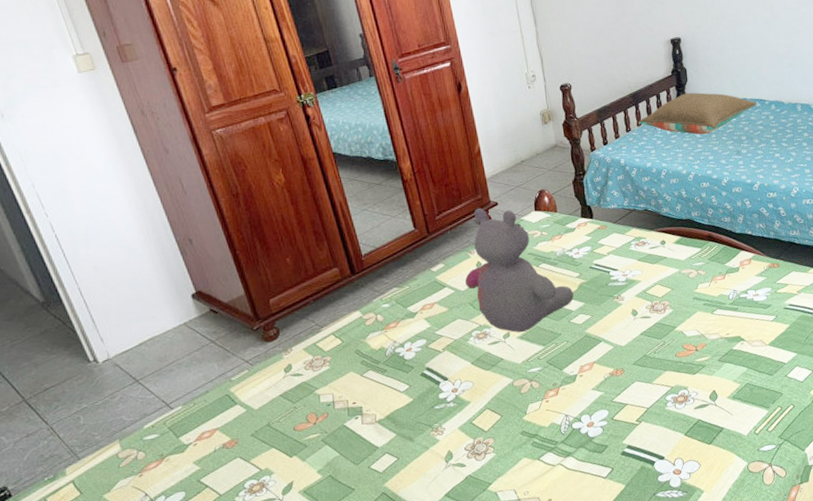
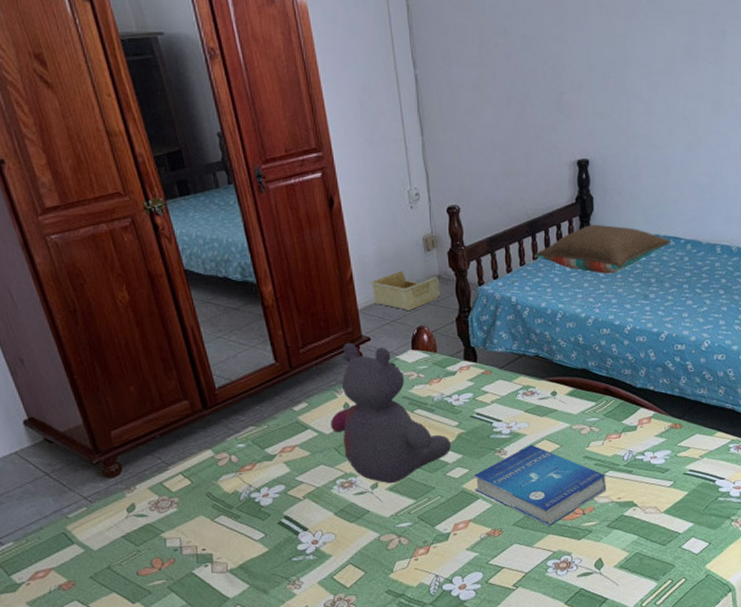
storage bin: none [495,142,558,178] -> present [369,271,440,312]
book: none [595,289,716,365] -> present [473,444,607,528]

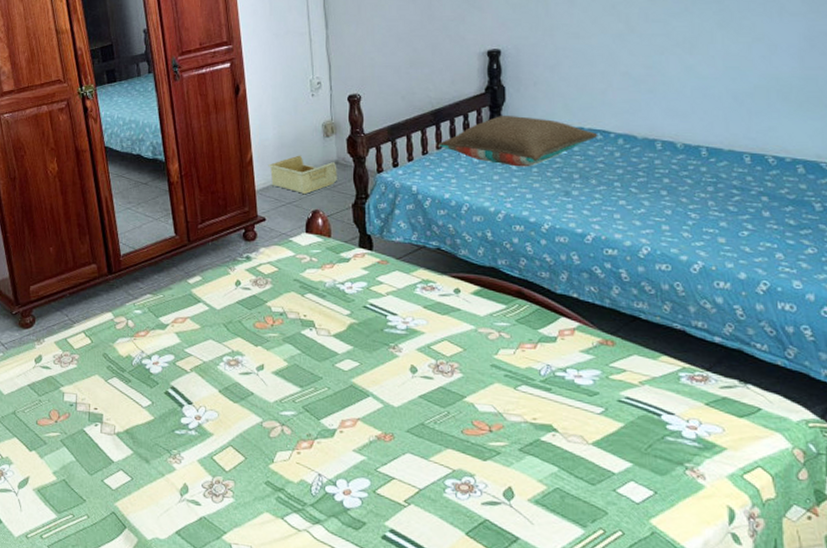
stuffed bear: present [331,342,451,484] -> none [222,221,341,368]
book: present [473,444,607,528] -> none [364,343,519,441]

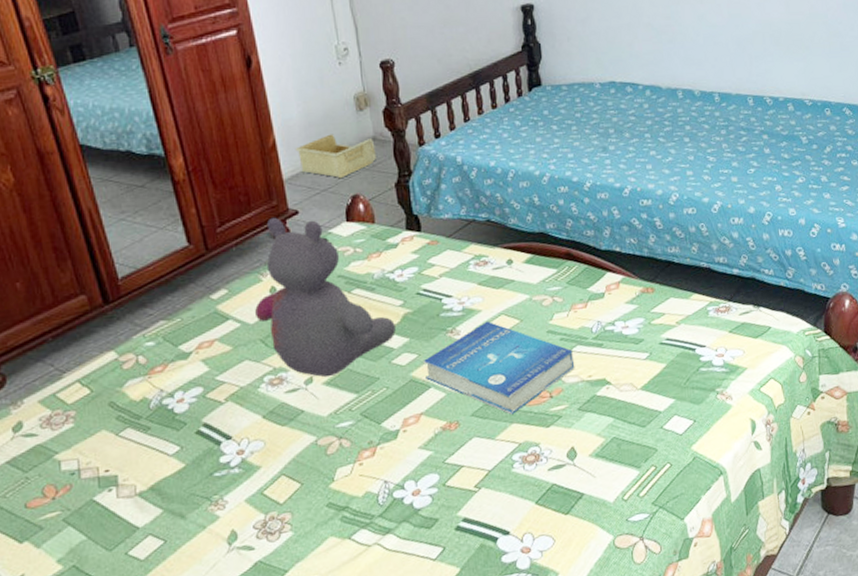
stuffed bear: none [222,221,341,368] -> present [255,217,396,378]
book: none [364,343,519,441] -> present [423,321,575,416]
pillow: present [439,116,598,167] -> none [480,73,628,127]

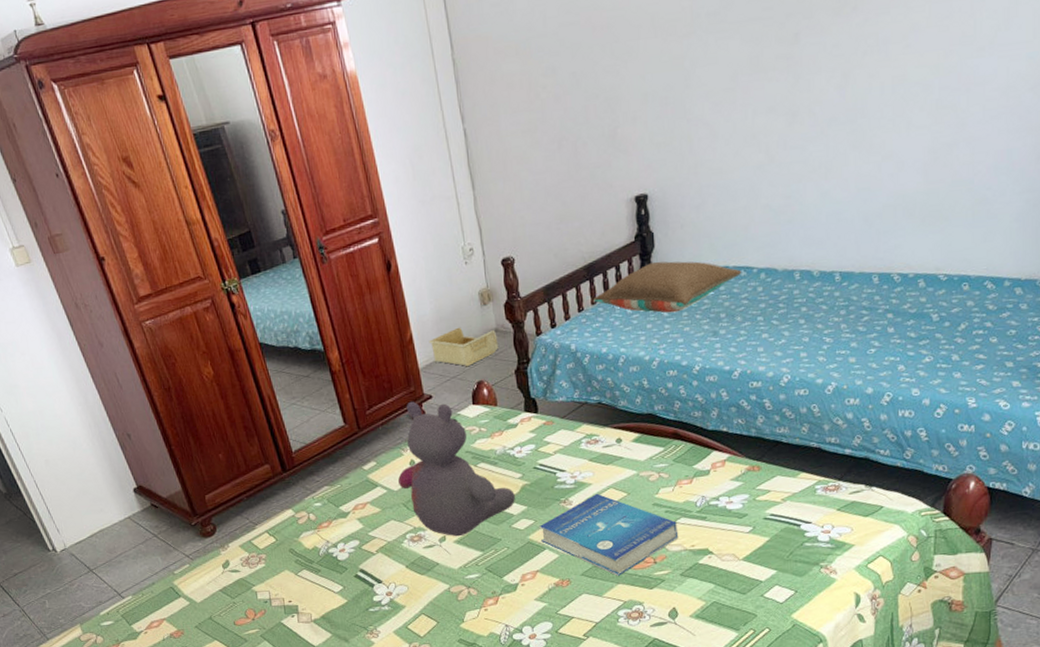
pillow: none [480,73,628,127] -> present [593,261,742,313]

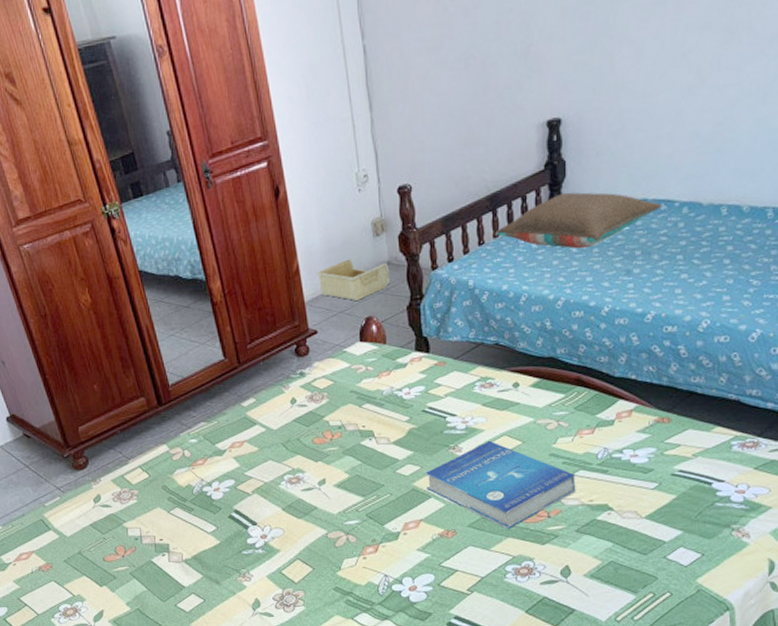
stuffed bear: present [398,401,515,537] -> none [278,336,401,481]

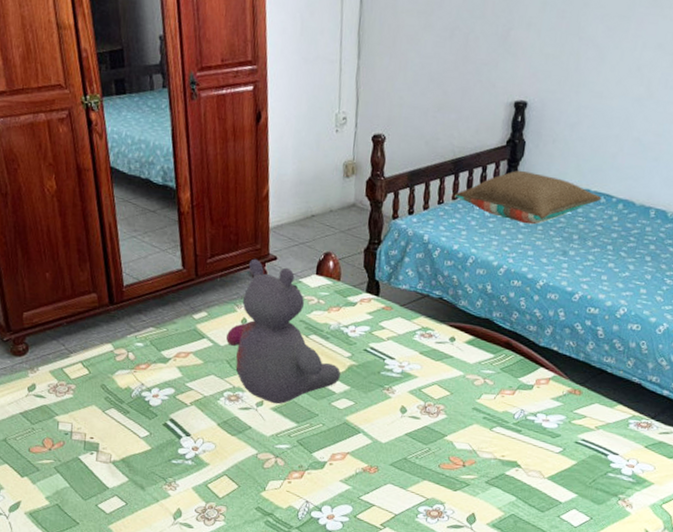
stuffed bear: none [278,336,401,481] -> present [226,258,341,405]
storage bin: present [316,259,390,302] -> none [284,194,354,236]
book: present [425,440,576,530] -> none [357,387,492,473]

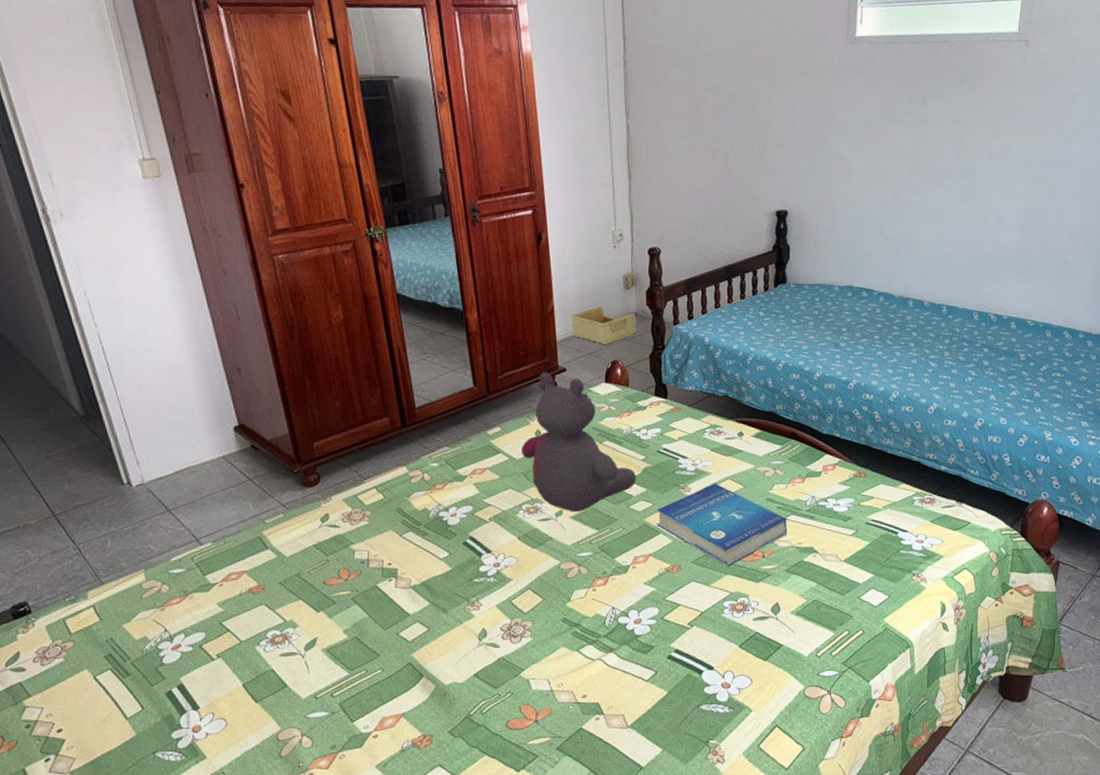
storage bin: none [284,194,354,236] -> present [569,306,637,346]
book: none [357,387,492,473] -> present [656,483,788,568]
pillow: present [455,171,602,225] -> none [730,273,864,321]

